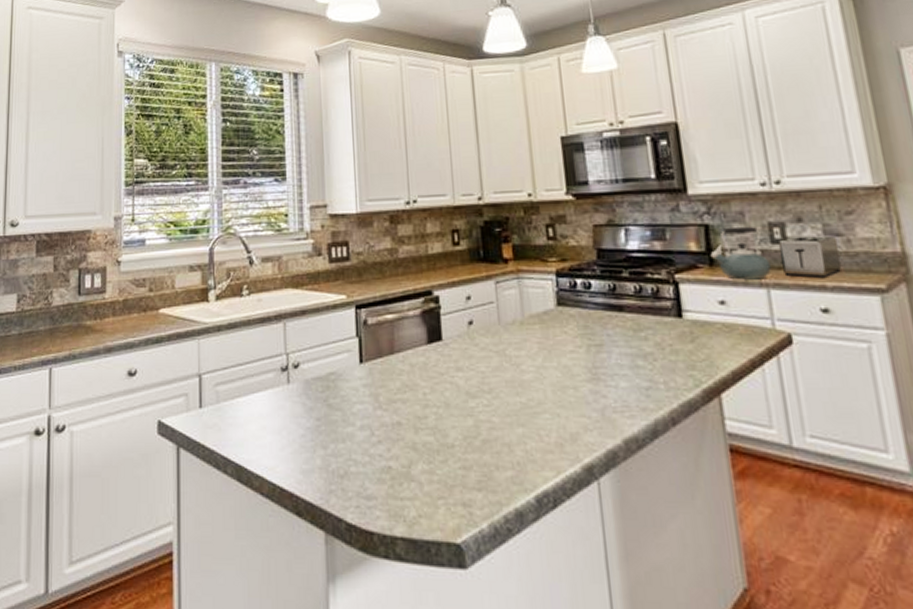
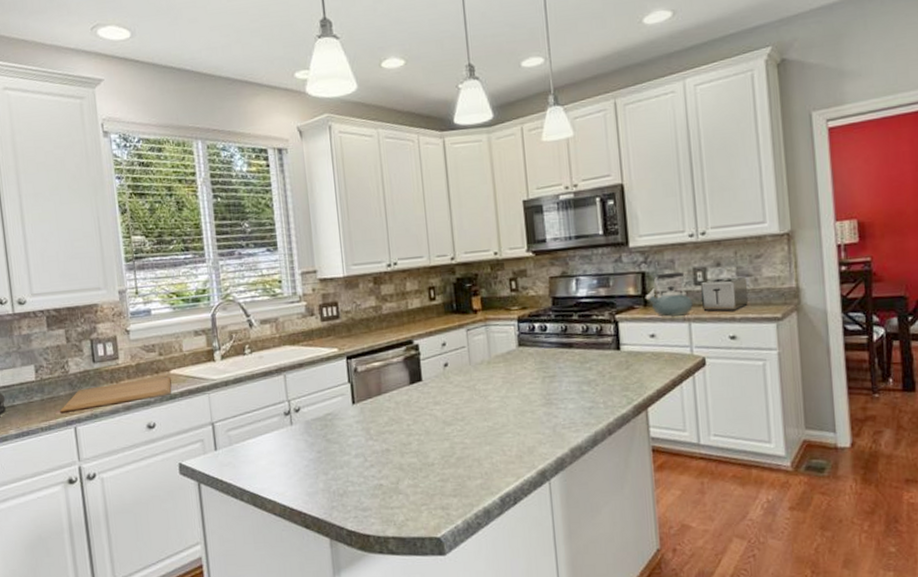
chopping board: none [37,316,159,352] -> present [60,376,172,414]

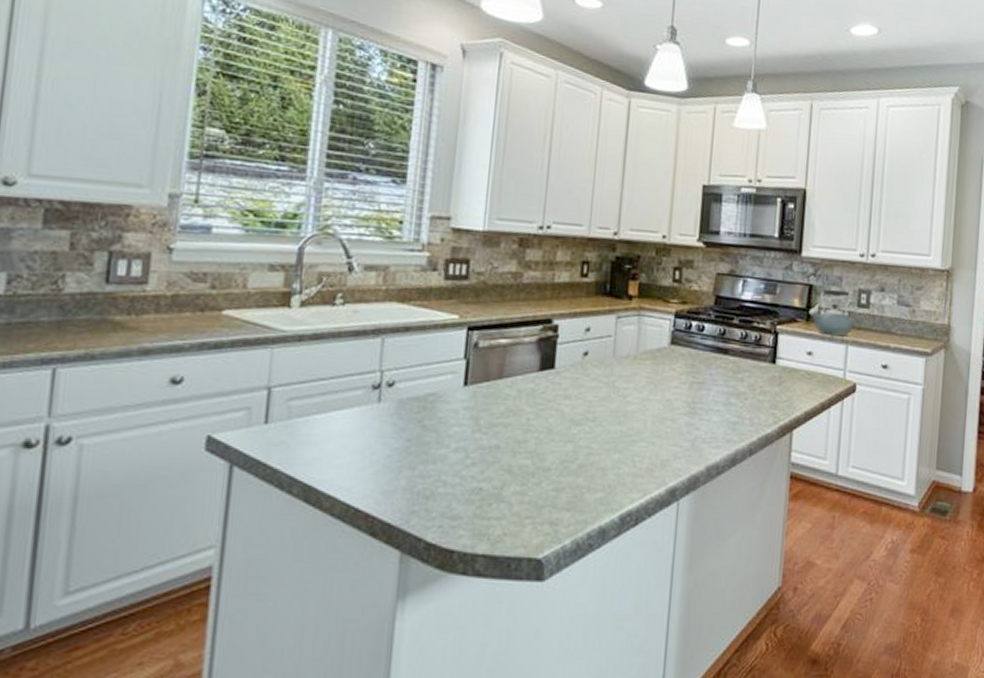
chopping board: present [60,376,172,414] -> none [34,316,221,347]
toaster: present [700,276,749,313] -> none [860,302,906,341]

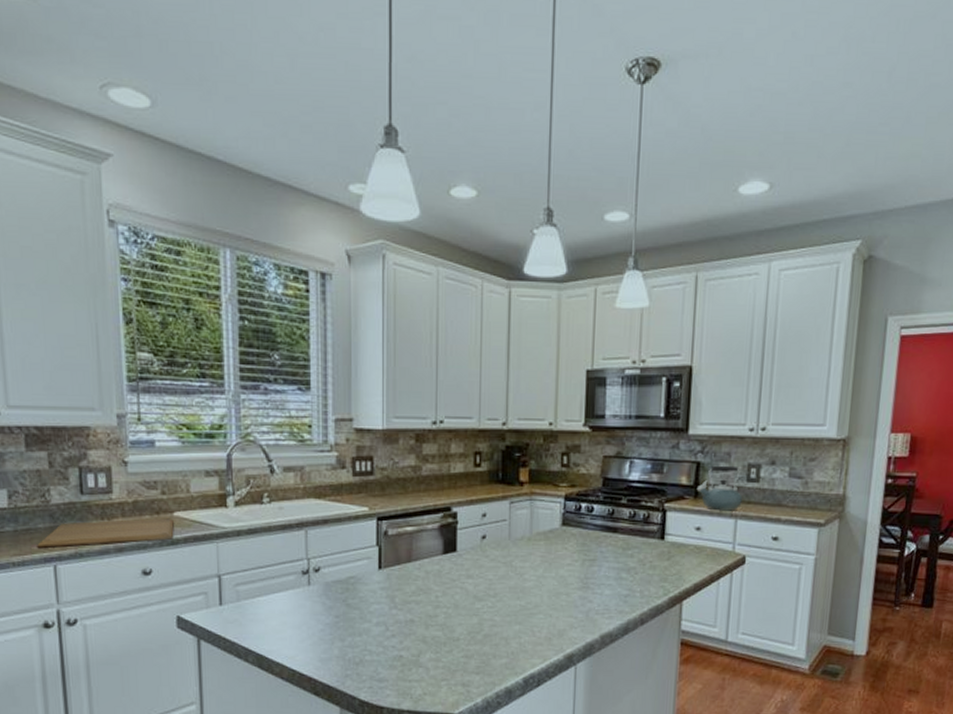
chopping board: none [34,316,221,347] -> present [37,518,174,549]

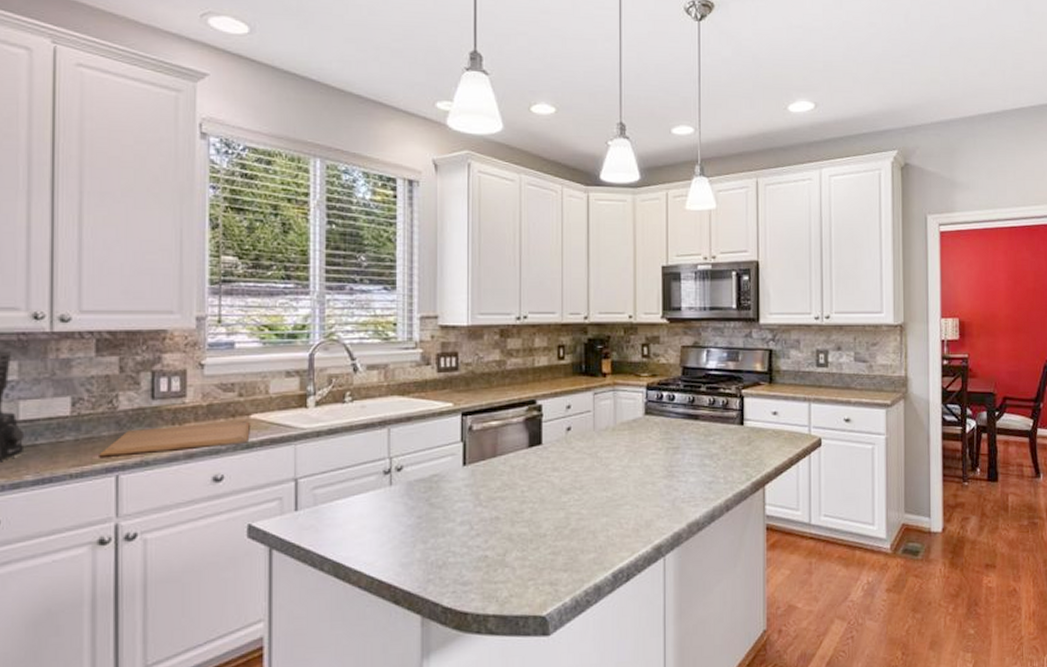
kettle: present [696,465,742,511] -> none [770,352,814,395]

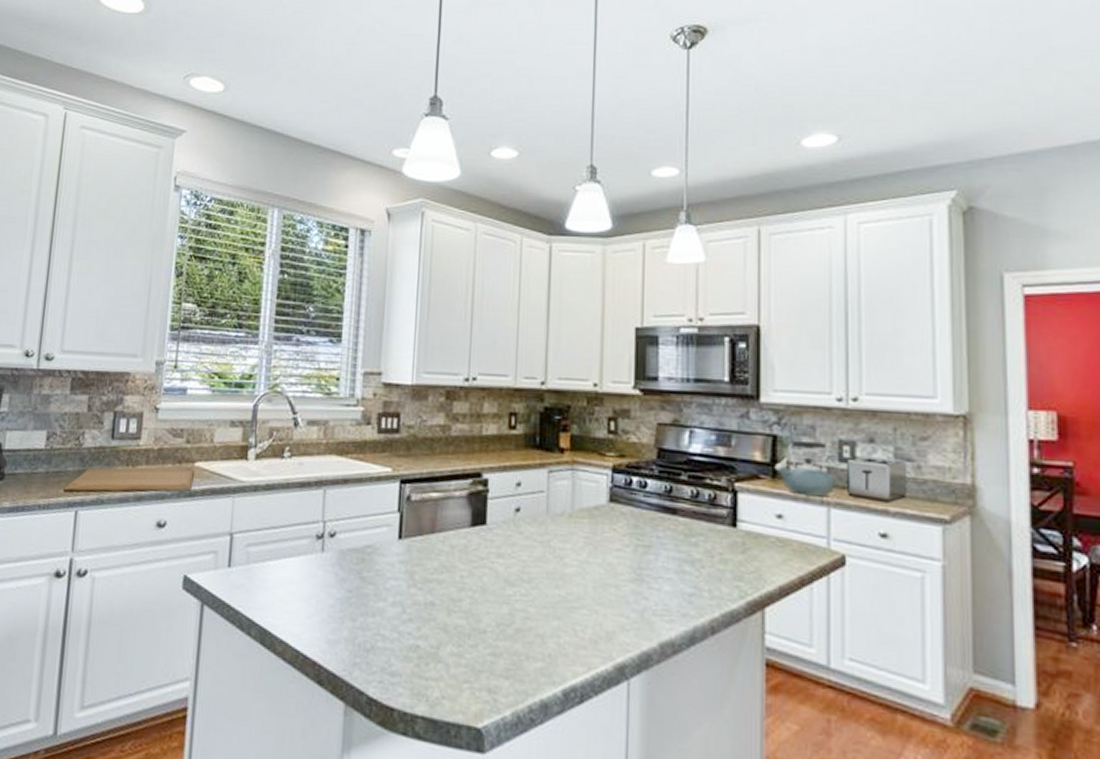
kettle: none [770,352,814,395] -> present [774,440,835,497]
toaster: none [821,361,864,396] -> present [845,456,908,504]

